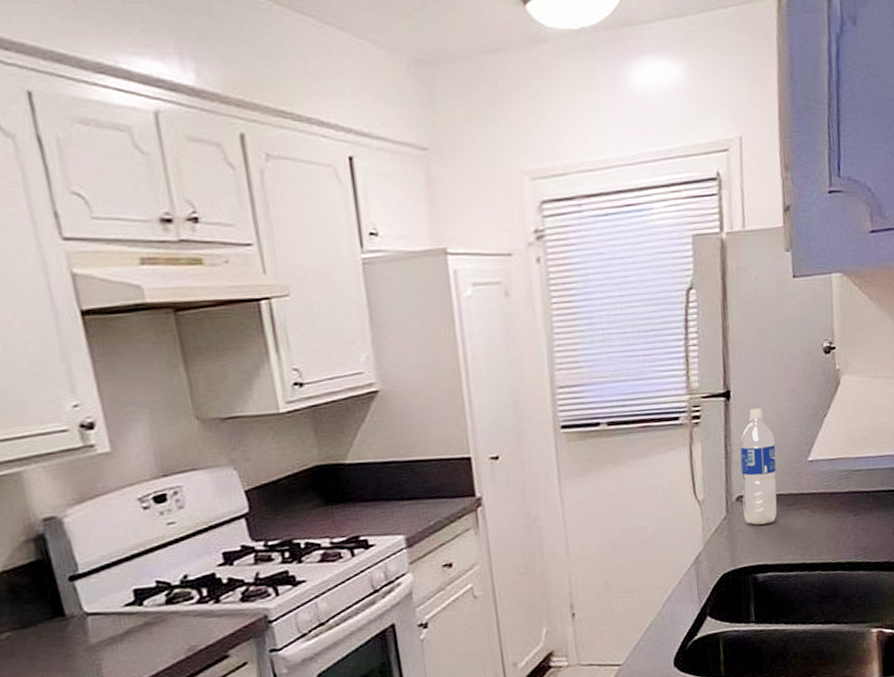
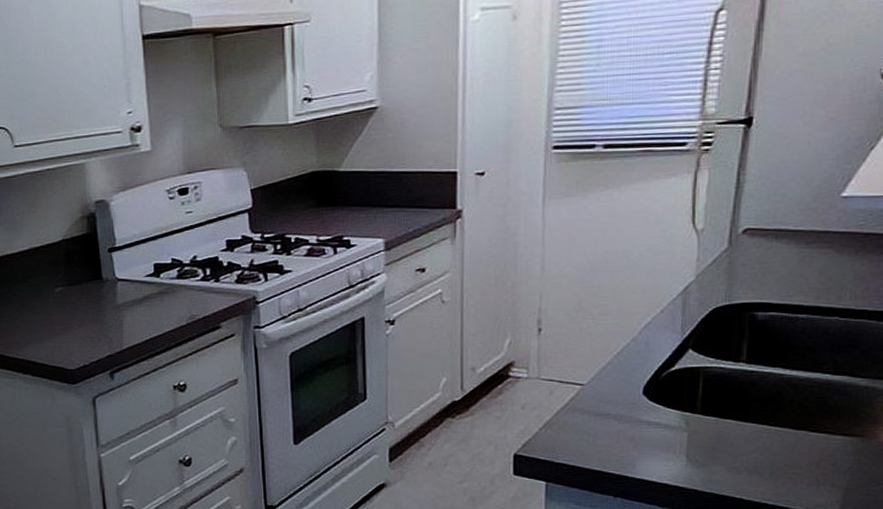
water bottle: present [740,408,777,525] -> none [750,137,801,261]

